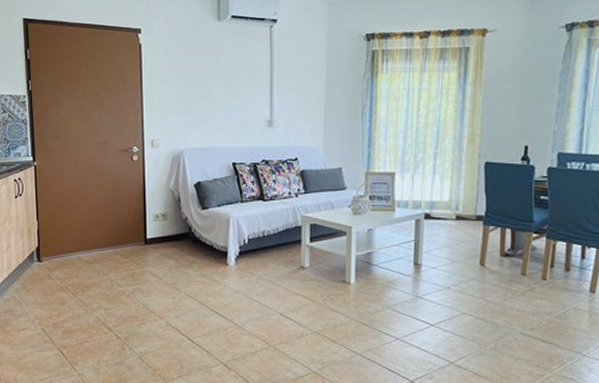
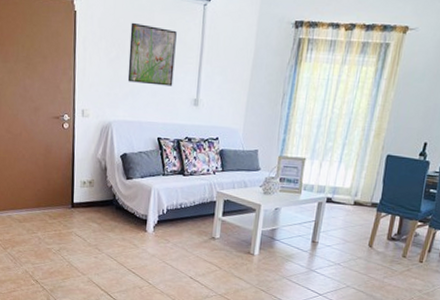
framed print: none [197,49,244,110] -> present [127,22,177,86]

